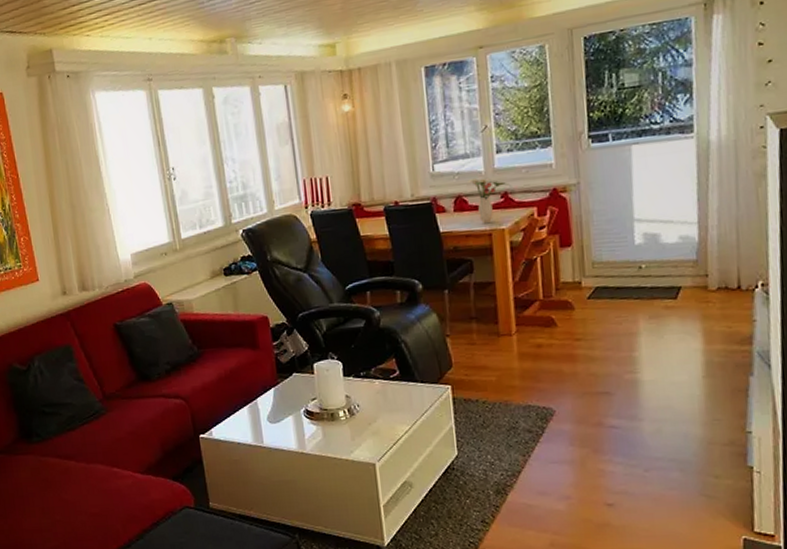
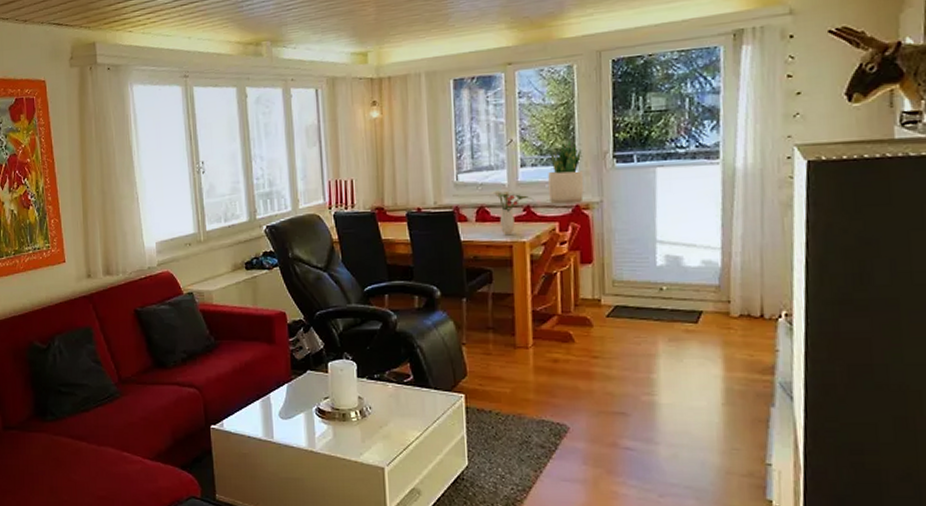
planter: none [524,122,561,189] -> present [548,140,584,205]

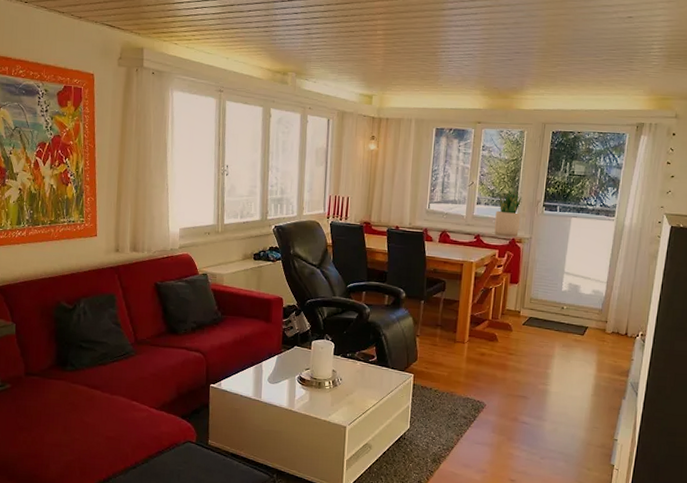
flower arrangement: present [491,190,534,235] -> none [452,220,483,255]

